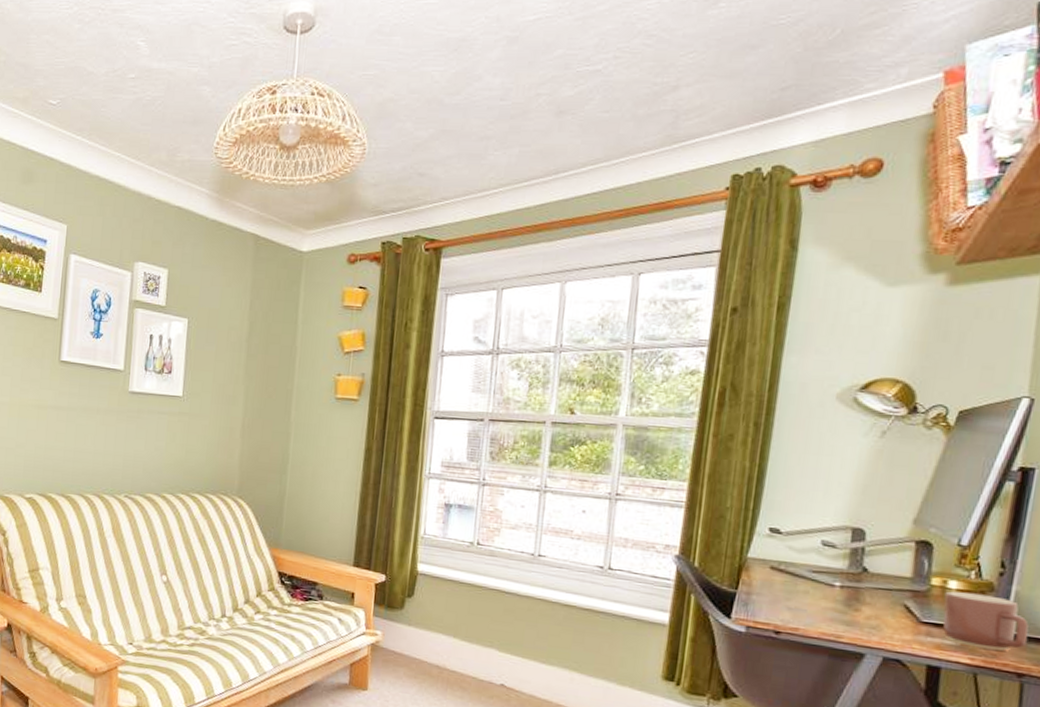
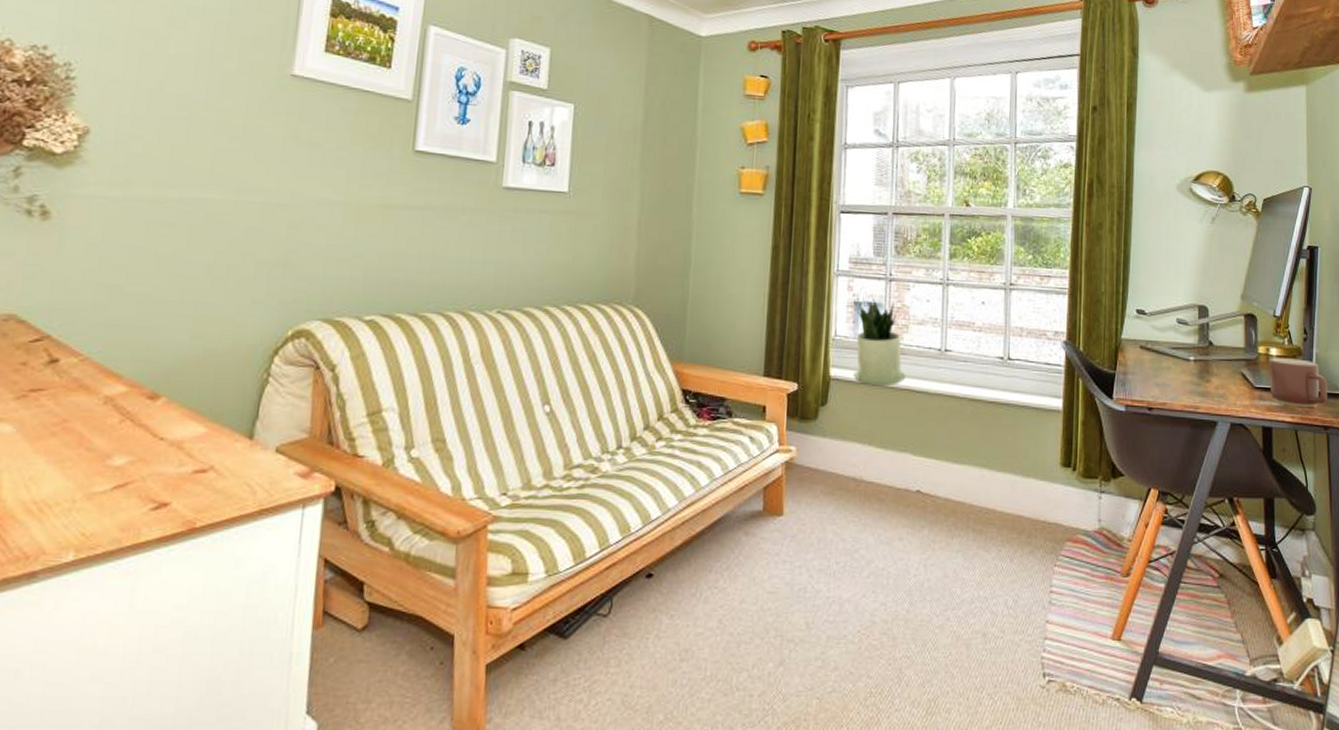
planter: none [440,502,495,585] -> present [852,299,906,387]

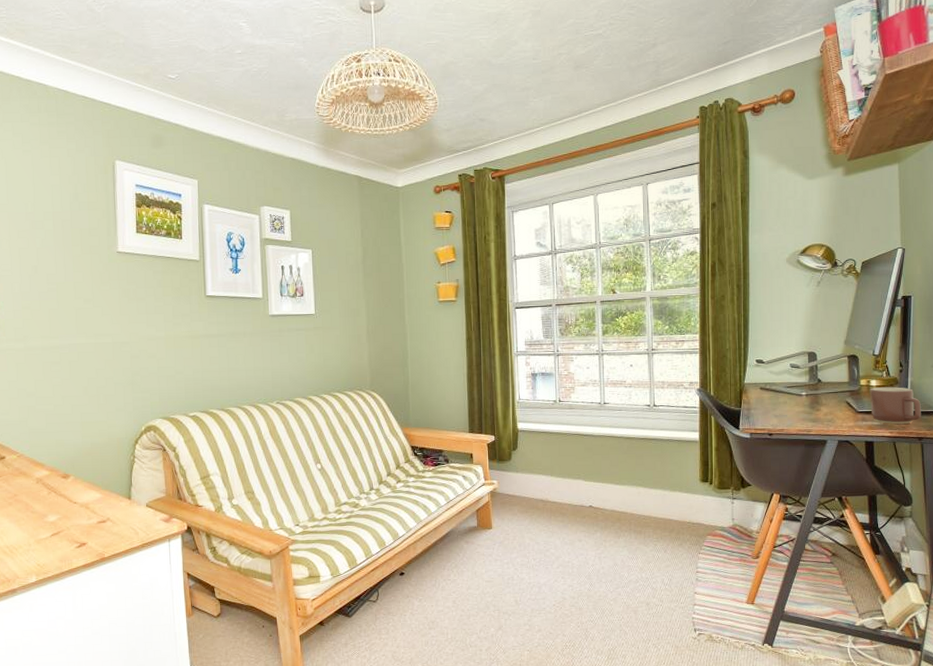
planter: present [852,299,906,387] -> none [535,370,575,434]

